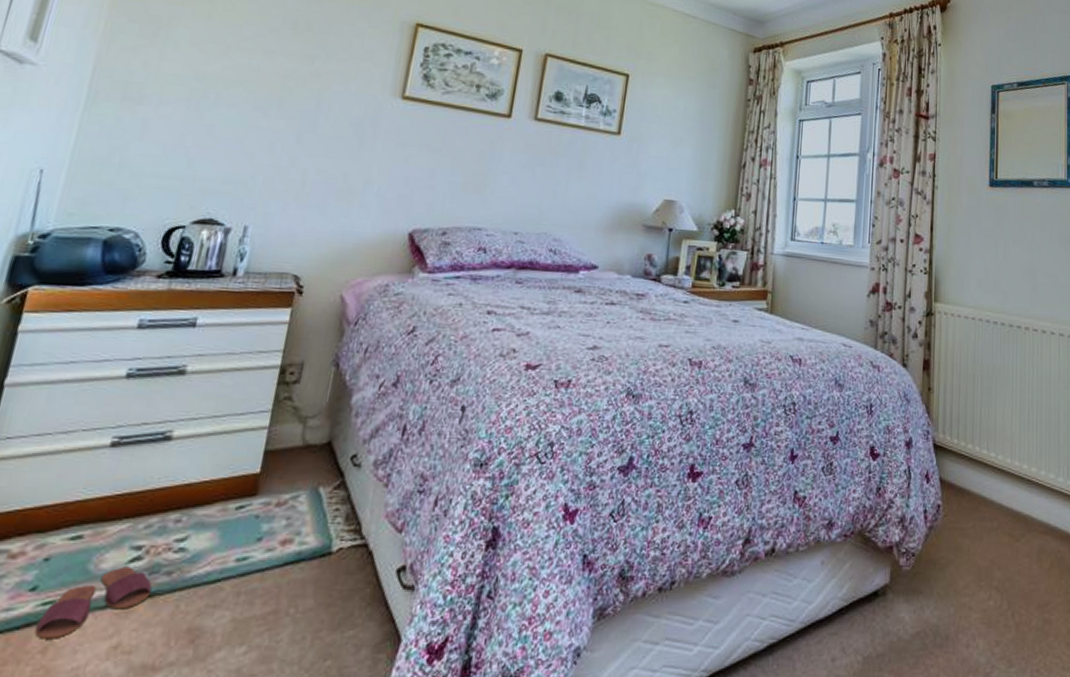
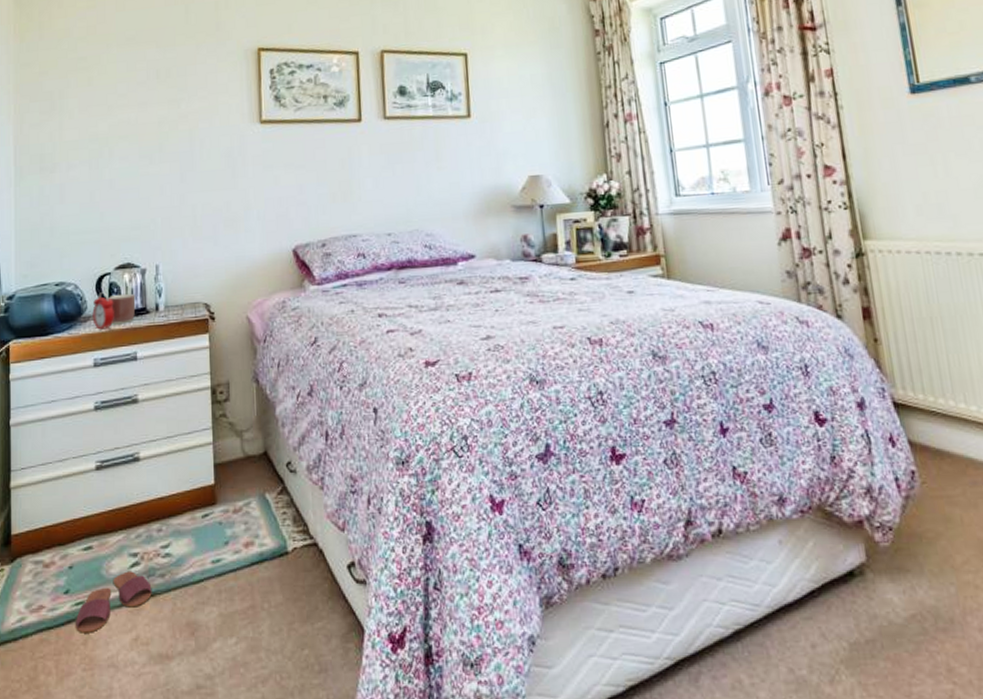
alarm clock: none [149,246,182,290] -> present [92,292,114,331]
mug: none [173,251,211,285] -> present [109,293,136,325]

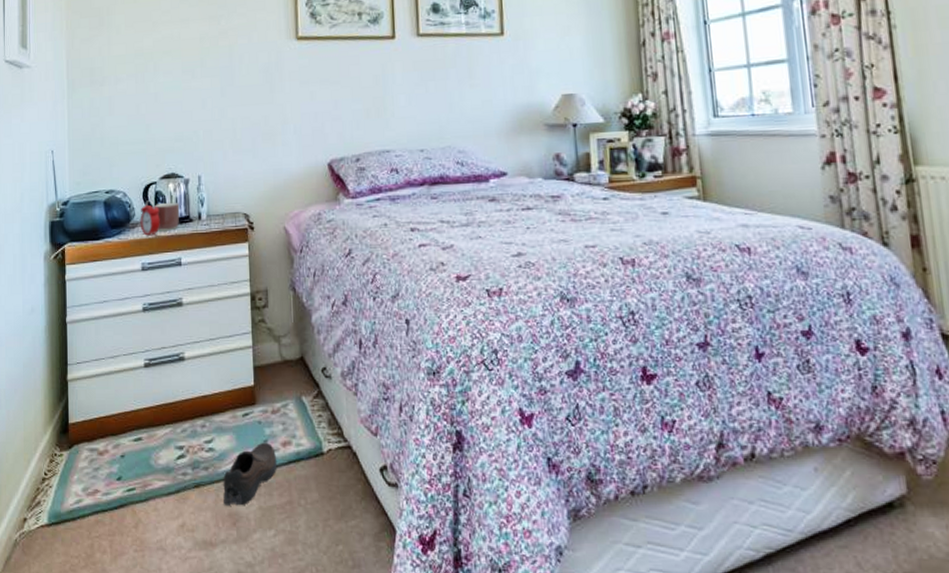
slippers: present [76,571,152,633] -> none [128,462,197,518]
shoe: none [180,544,239,614] -> present [223,442,278,506]

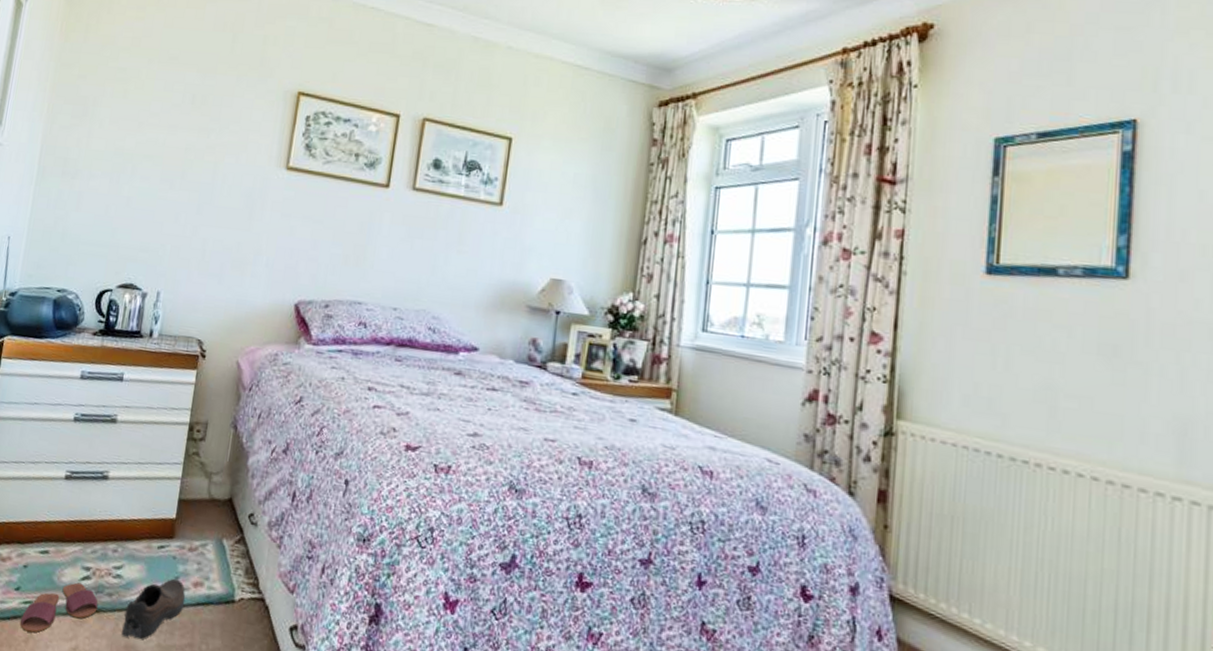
slippers: none [128,462,197,518] -> present [20,582,98,633]
alarm clock: present [140,200,160,237] -> none [87,307,111,346]
mug: present [155,202,180,232] -> none [105,312,133,344]

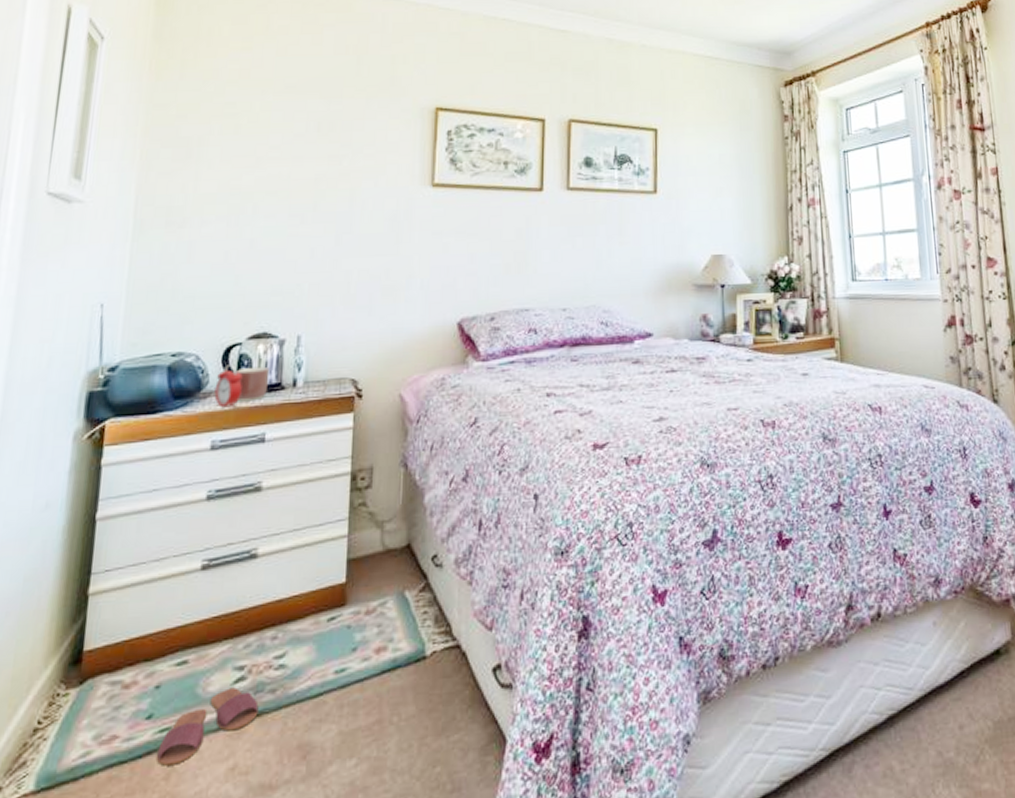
alarm clock: none [87,307,111,346] -> present [214,364,243,409]
mug: none [105,312,133,344] -> present [237,366,270,402]
shoe: present [122,578,186,639] -> none [292,650,368,735]

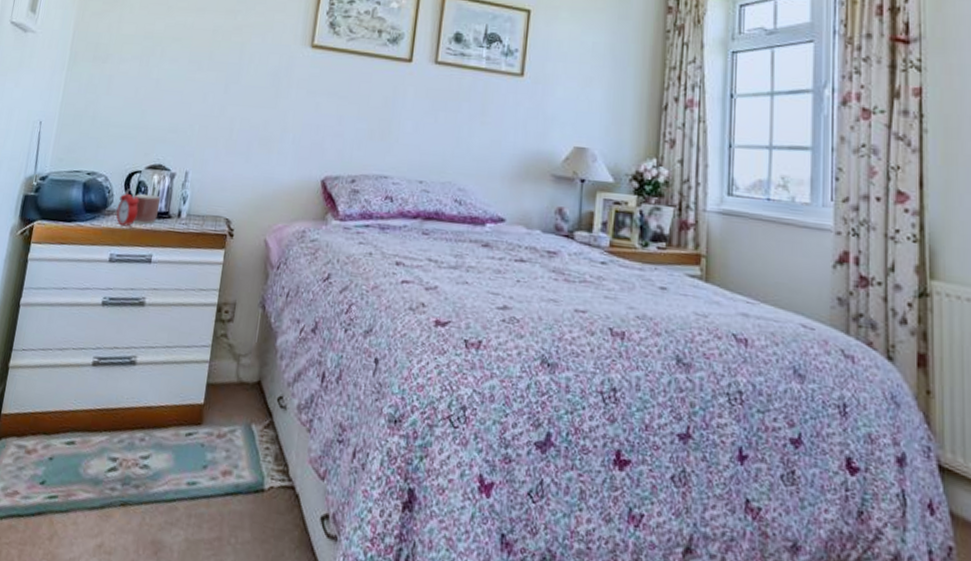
slippers: present [157,687,259,766] -> none [45,474,125,530]

